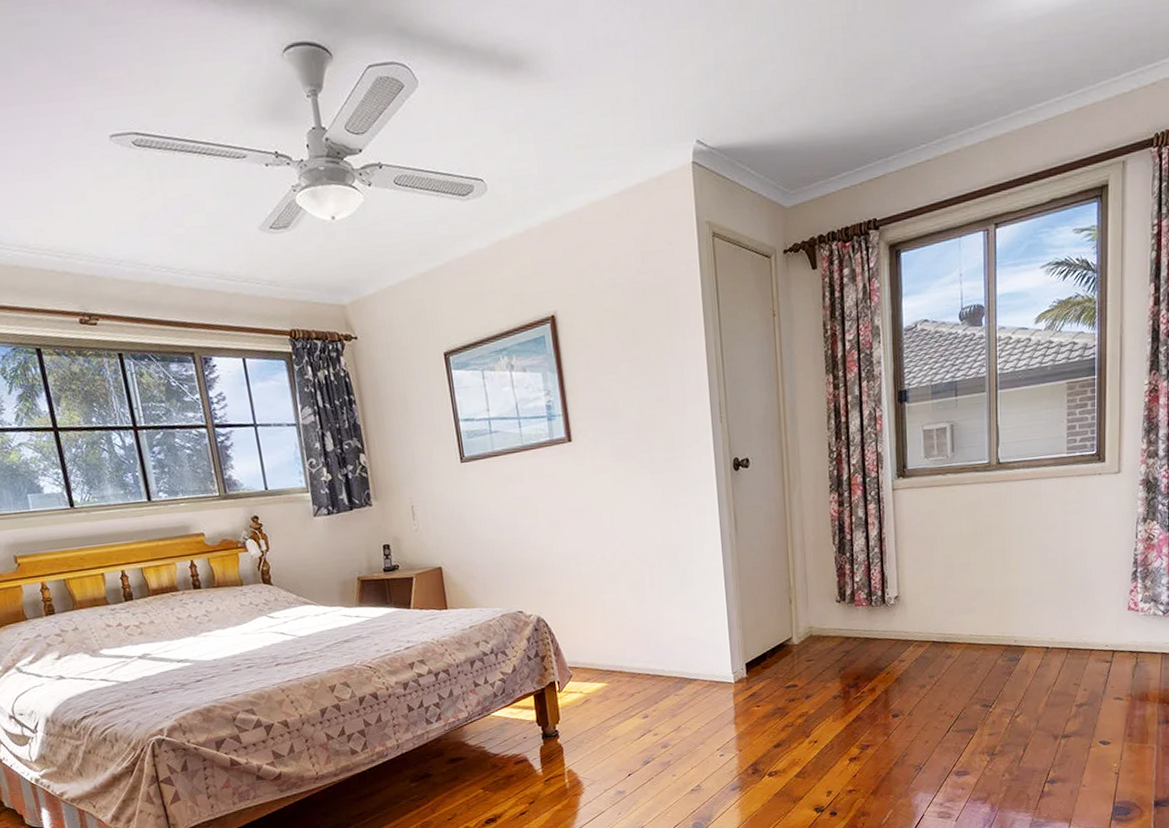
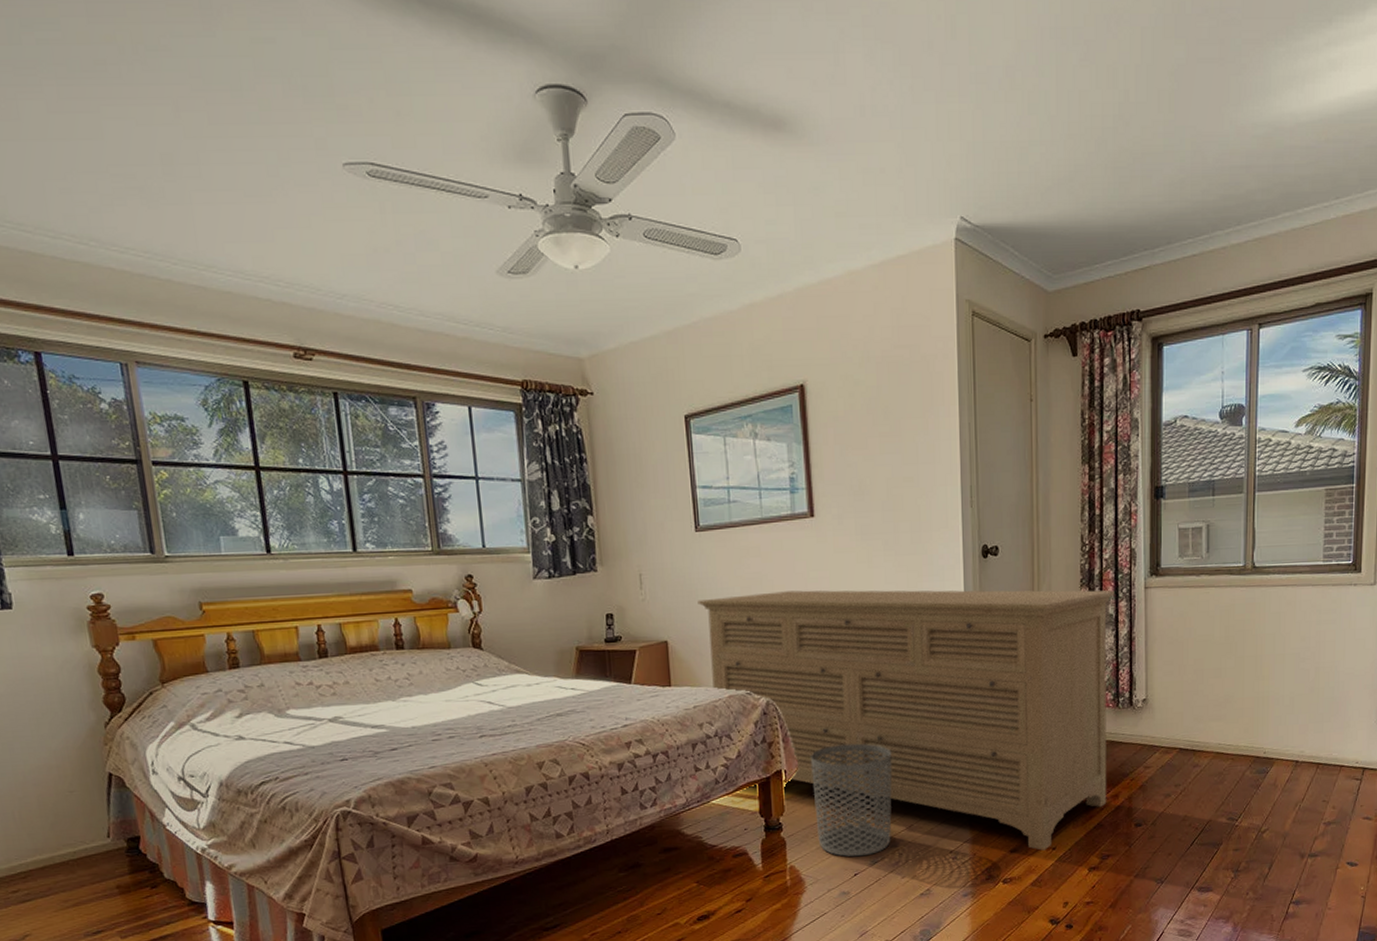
dresser: none [467,494,865,744] -> present [697,590,1115,851]
waste bin: none [581,653,661,759] -> present [811,743,892,857]

